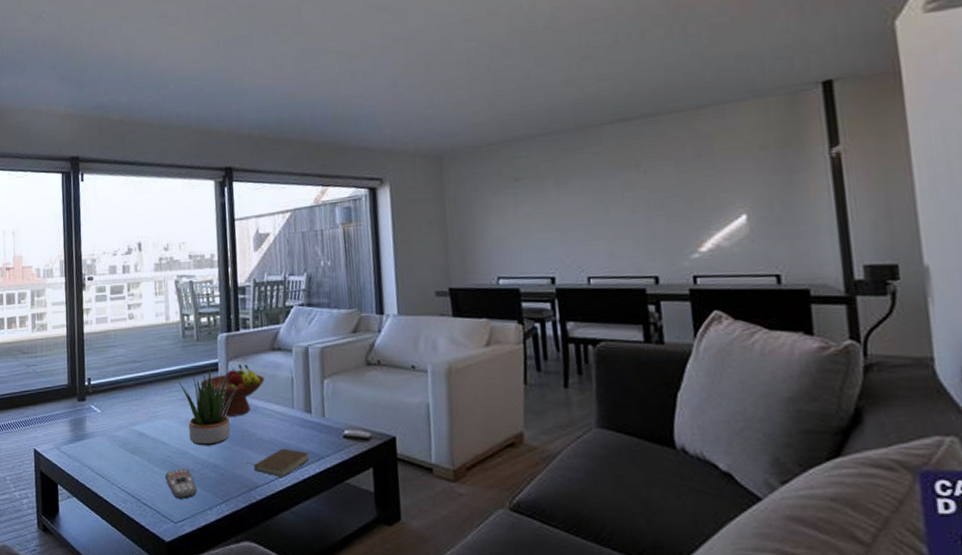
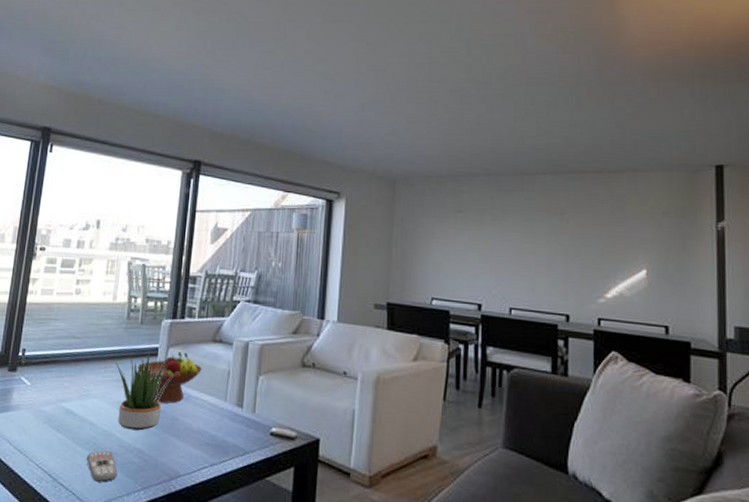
book: present [247,448,310,477] -> none [172,440,235,469]

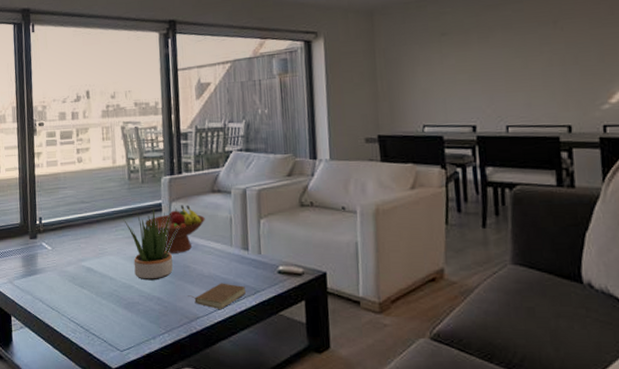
remote control: present [86,450,118,483] -> none [111,301,142,329]
book: none [172,440,235,469] -> present [188,283,247,309]

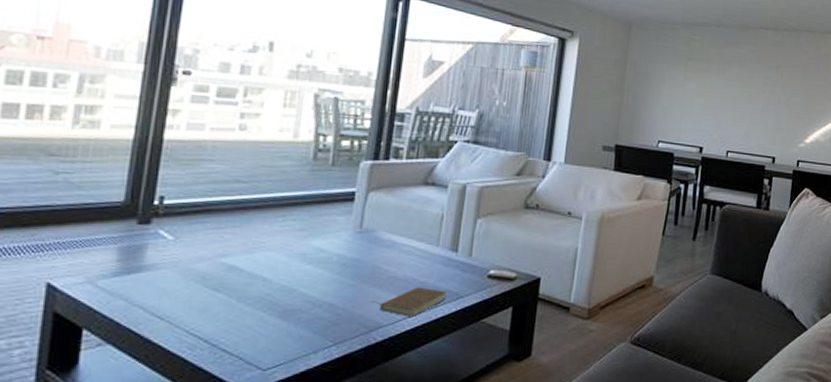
potted plant: present [122,208,181,281] -> none [295,197,378,283]
fruit bowl: present [145,204,205,253] -> none [327,196,410,252]

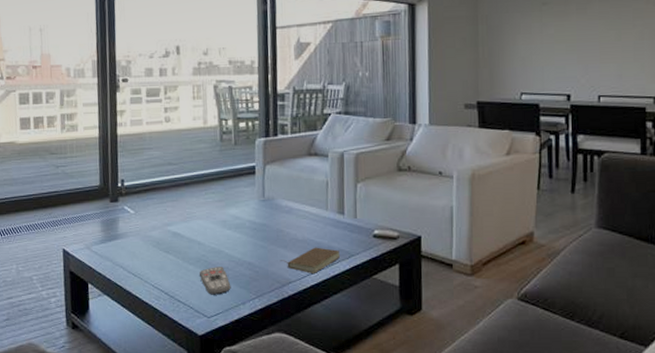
remote control: none [258,308,302,343] -> present [199,267,231,295]

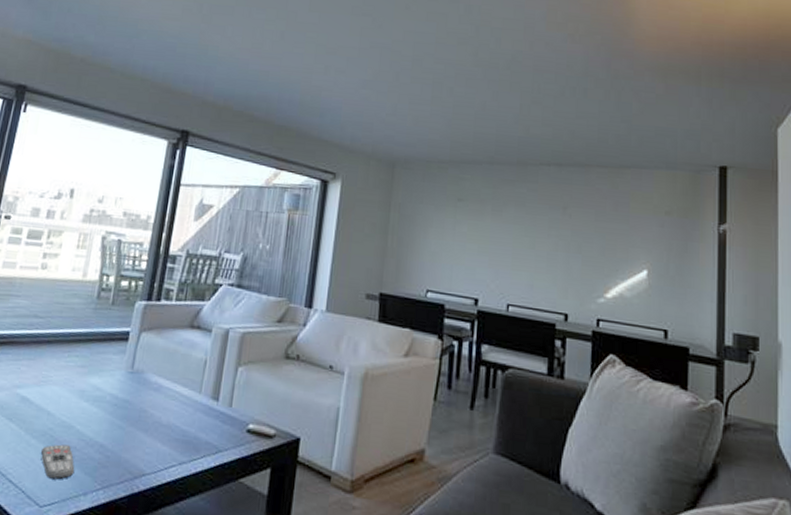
book: present [280,247,341,273] -> none [137,435,207,468]

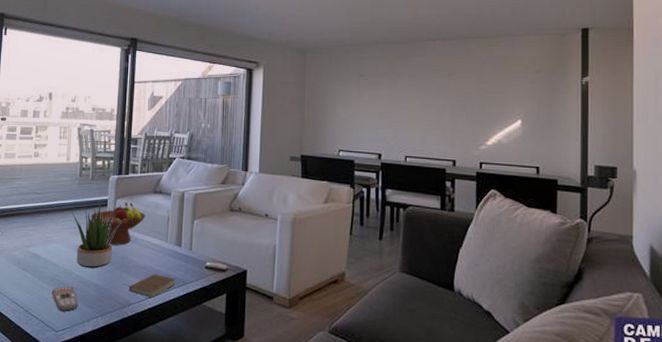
potted plant: none [79,336,147,423] -> present [70,203,124,269]
fruit bowl: none [104,337,177,394] -> present [90,202,146,245]
book: none [137,435,207,468] -> present [123,274,176,298]

